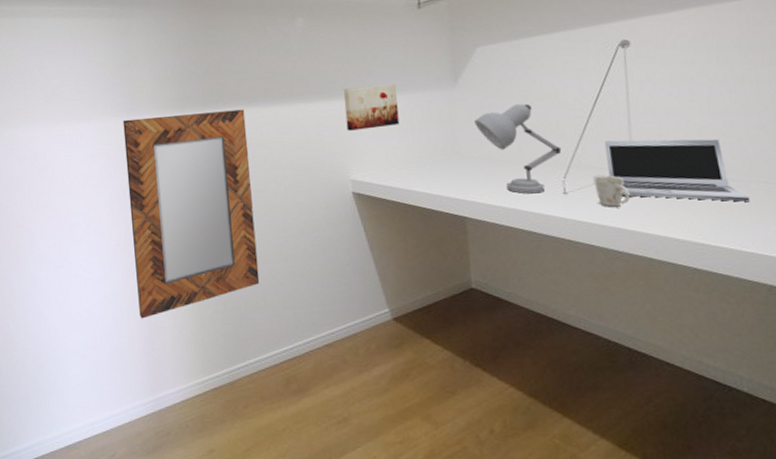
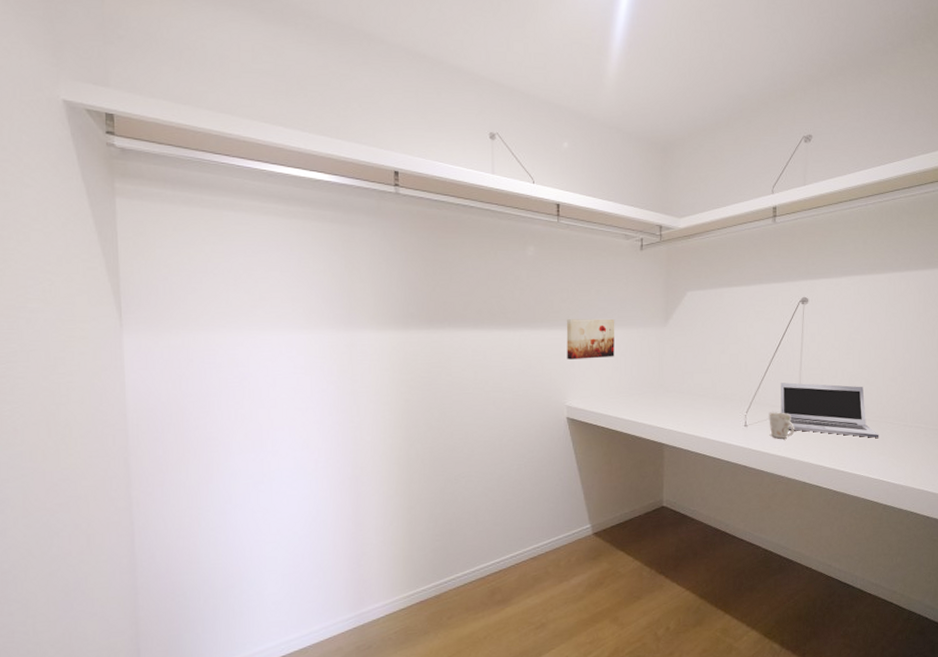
home mirror: present [123,109,260,319] -> none [340,331,473,536]
desk lamp: present [474,103,562,194] -> none [679,346,747,425]

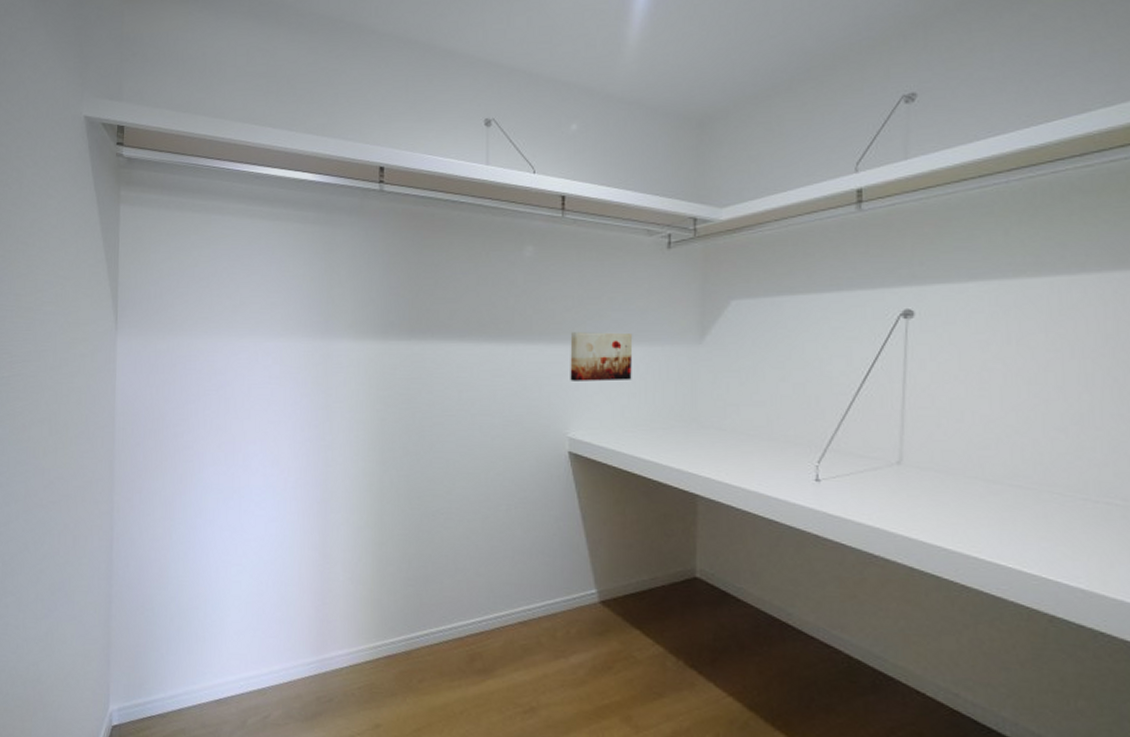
mug: present [769,412,794,439] -> none [853,465,894,503]
laptop: present [780,382,879,438] -> none [870,425,1039,514]

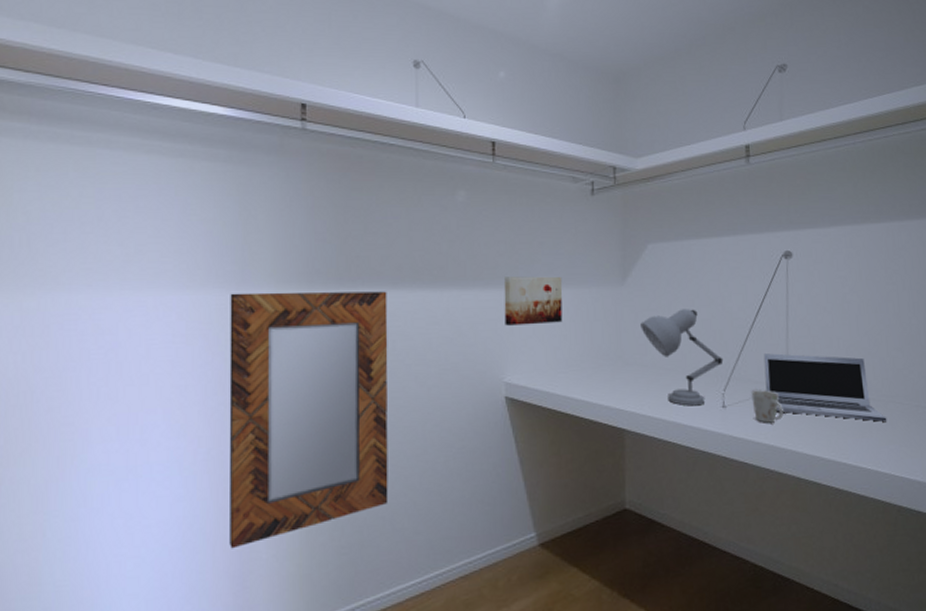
home mirror: none [313,341,455,568] -> present [229,291,389,549]
desk lamp: none [720,371,819,477] -> present [640,309,724,406]
mug: none [853,465,894,503] -> present [751,390,784,423]
laptop: none [870,425,1039,514] -> present [763,353,887,422]

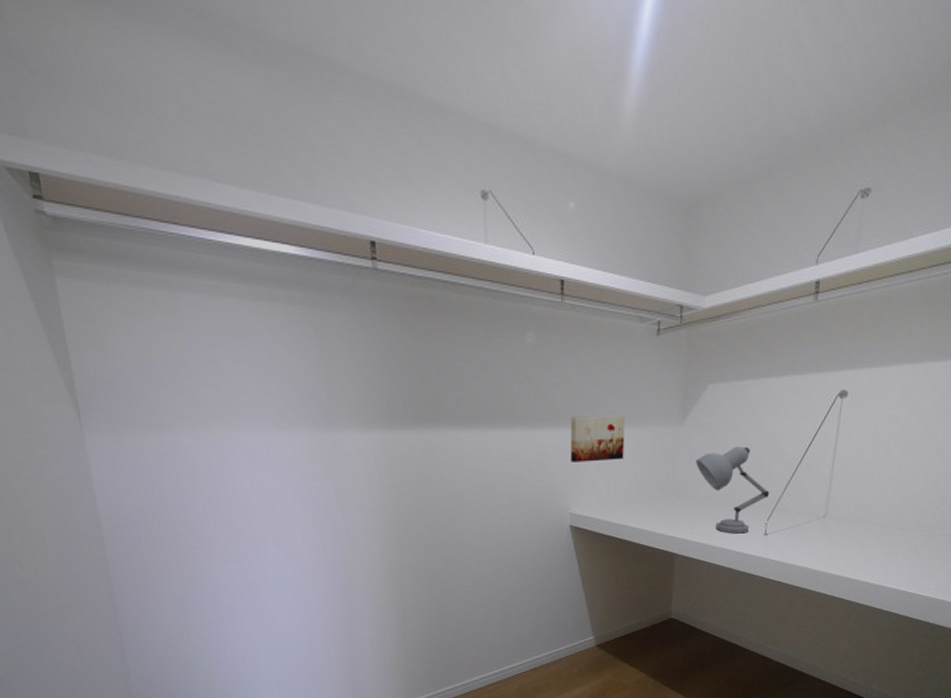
home mirror: present [229,291,389,549] -> none [319,431,470,647]
mug: present [751,390,784,423] -> none [791,520,819,549]
laptop: present [763,353,887,422] -> none [806,487,913,548]

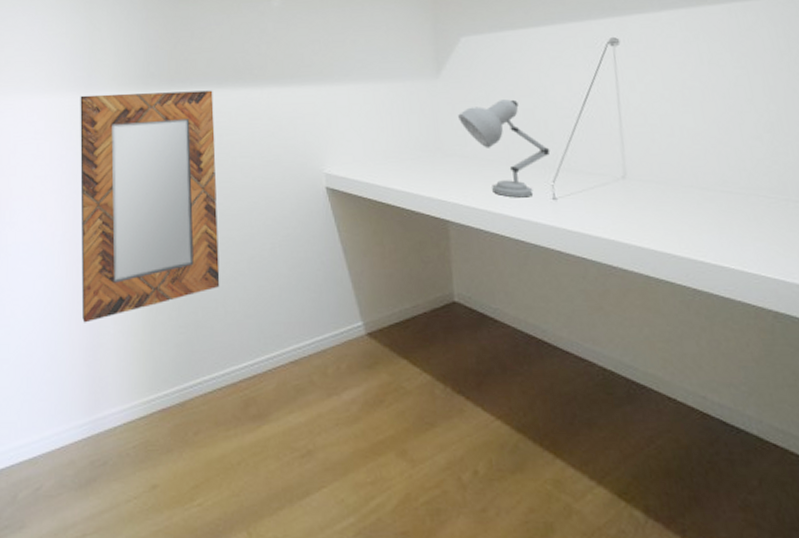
home mirror: none [319,431,470,647] -> present [80,90,220,323]
wall art: present [570,416,625,462] -> none [319,71,379,120]

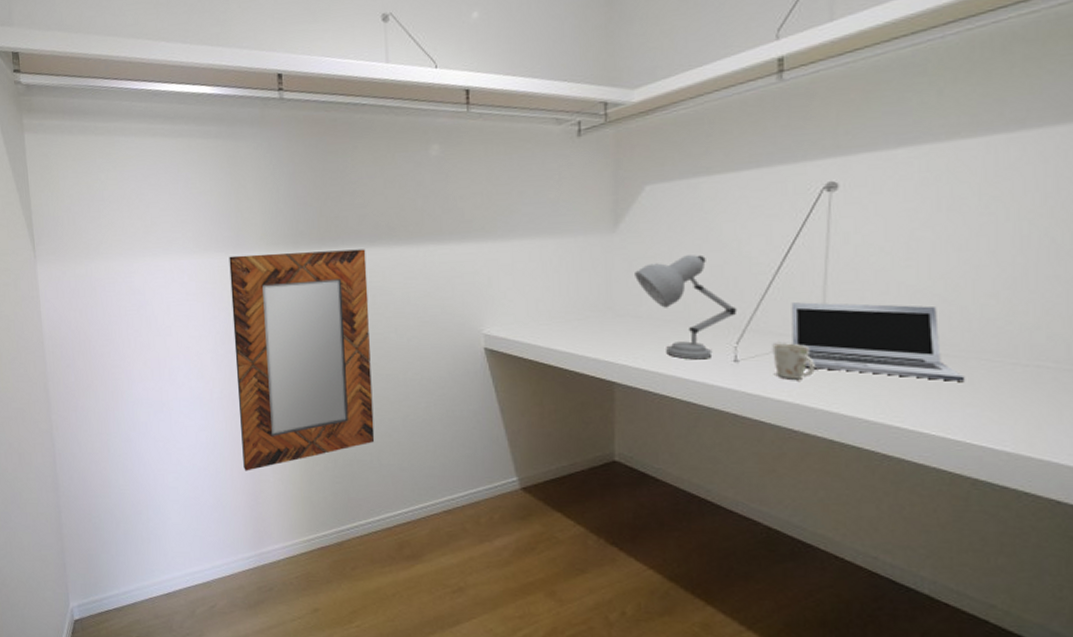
mug: none [584,181,624,216] -> present [772,343,815,380]
laptop: none [595,143,750,217] -> present [791,302,965,381]

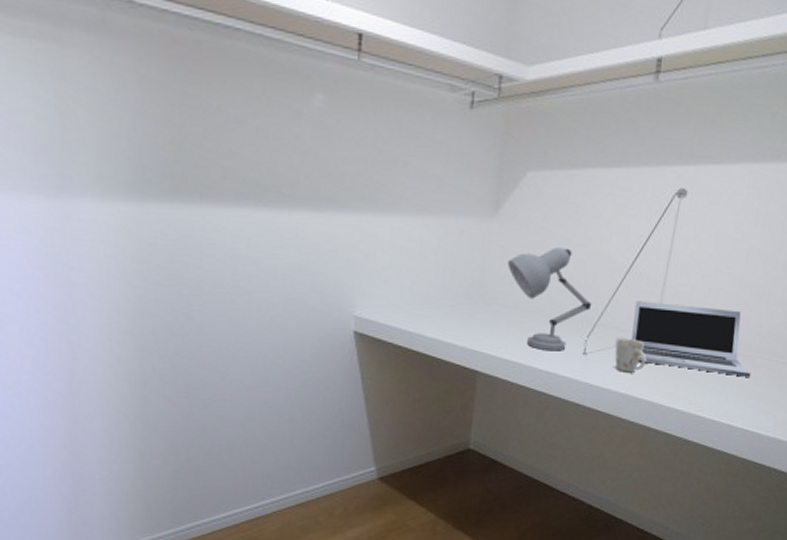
home mirror: present [229,249,375,471] -> none [48,200,229,468]

